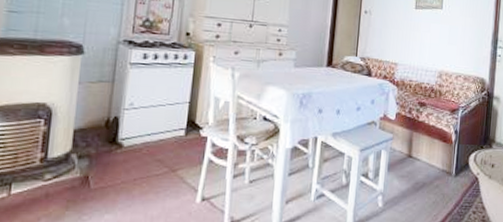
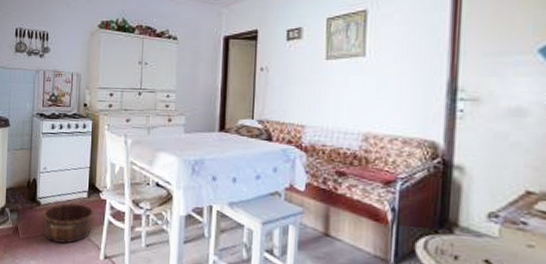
wooden bucket: none [123,142,193,190] -> present [42,202,95,244]

